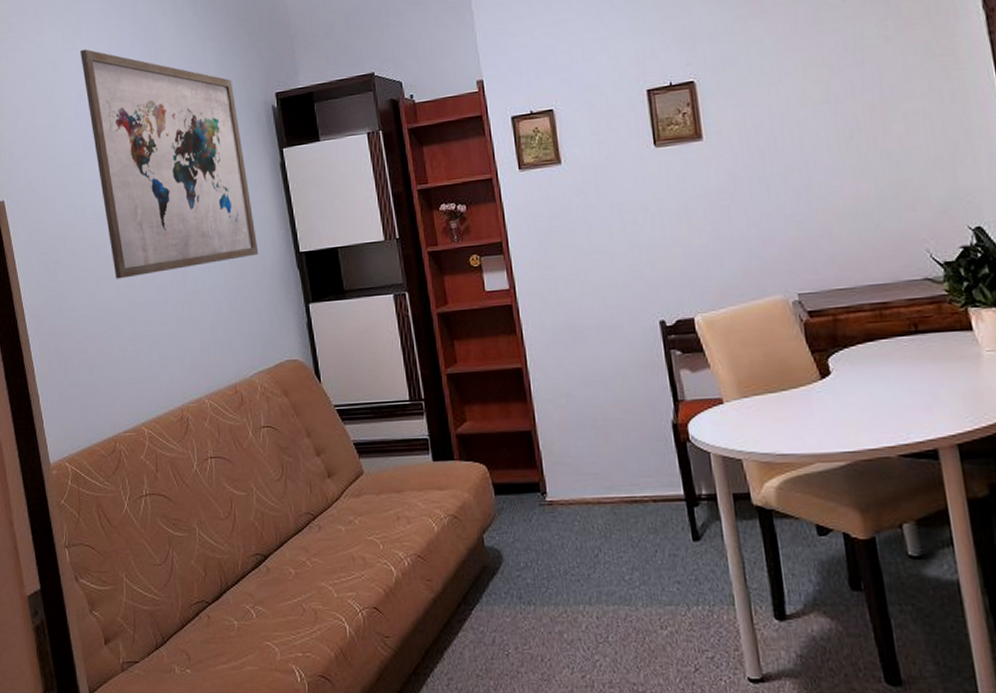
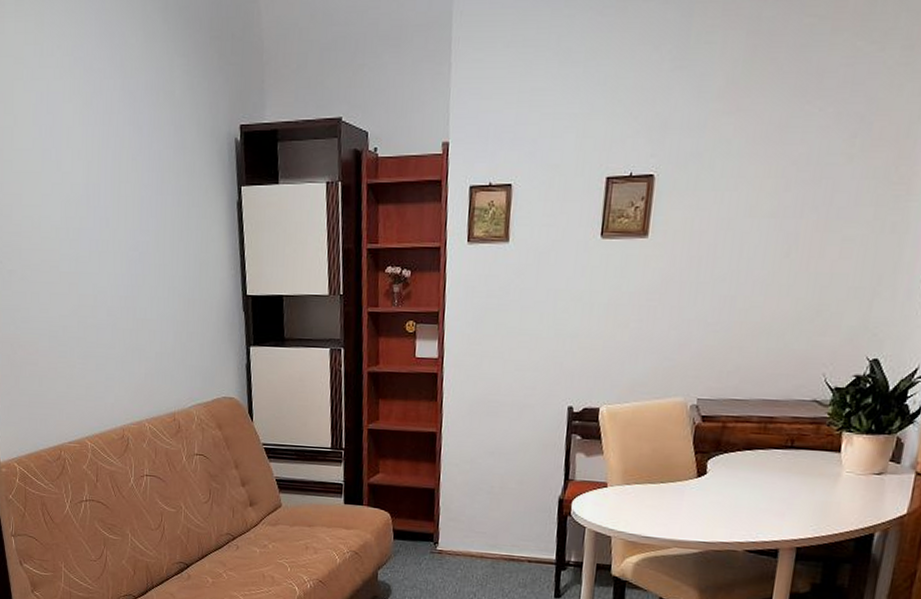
wall art: present [79,49,259,279] -> none [41,45,208,298]

